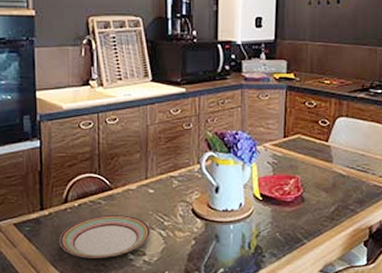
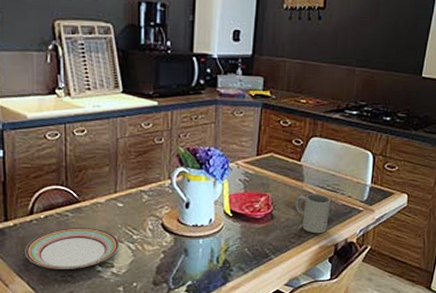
mug: none [326,175,361,216] -> present [295,194,330,234]

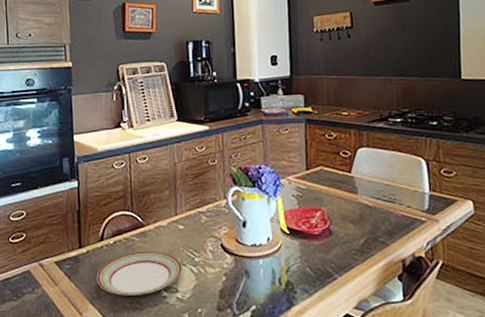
mug: present [295,194,330,234] -> none [352,205,391,249]

